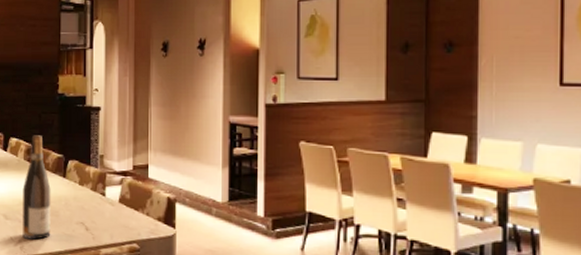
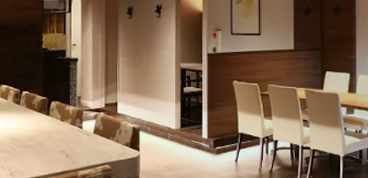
wine bottle: present [22,135,51,240] -> none [12,82,37,167]

